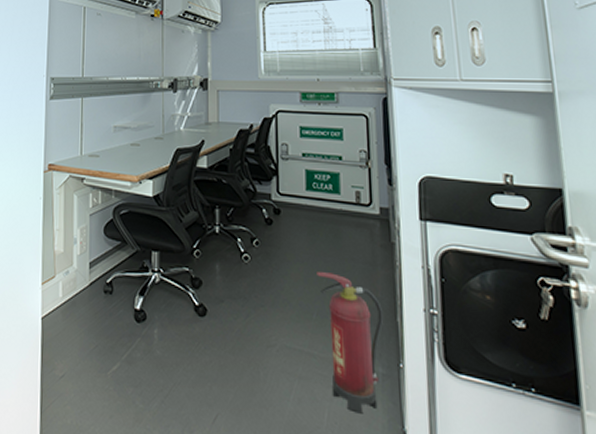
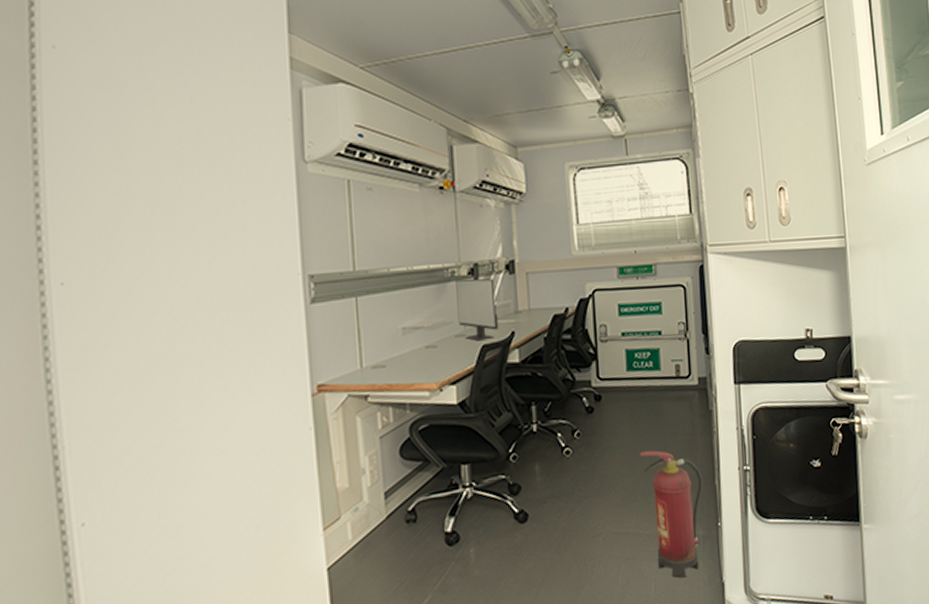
computer monitor: none [158,91,191,145] -> present [456,278,499,341]

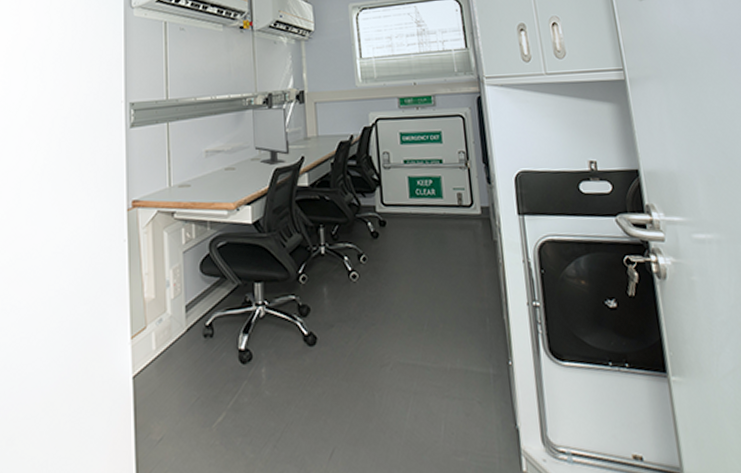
fire extinguisher: present [640,450,704,578] -> none [425,279,492,419]

